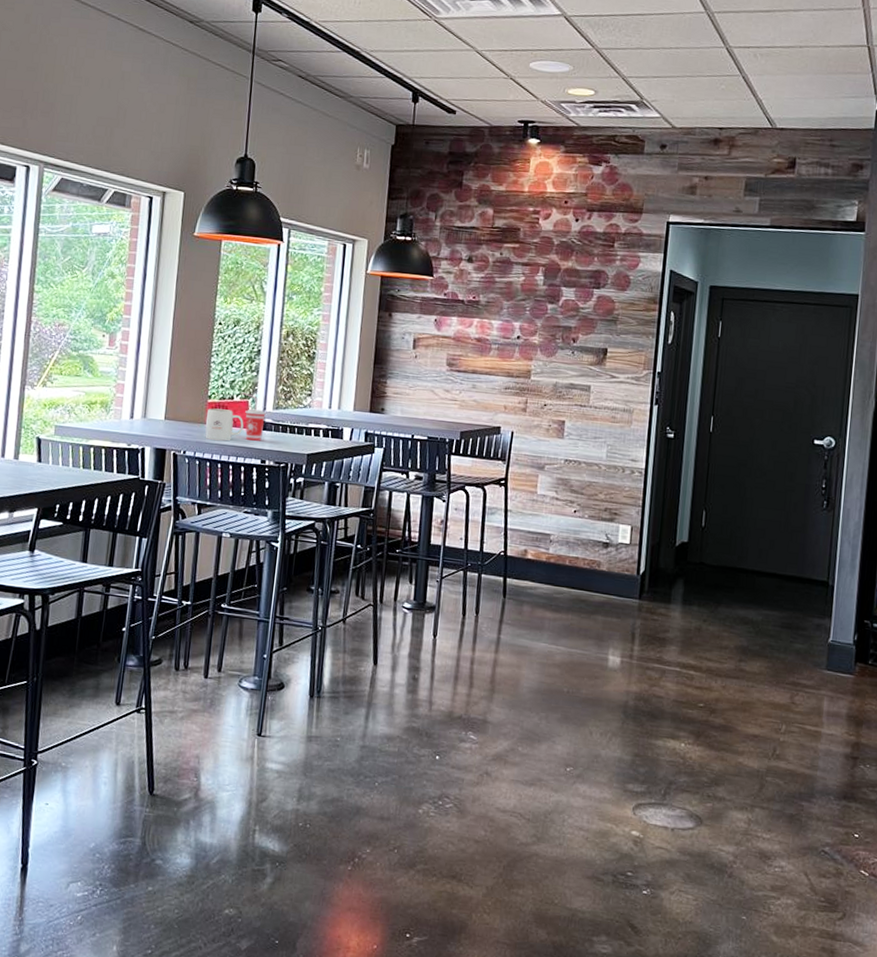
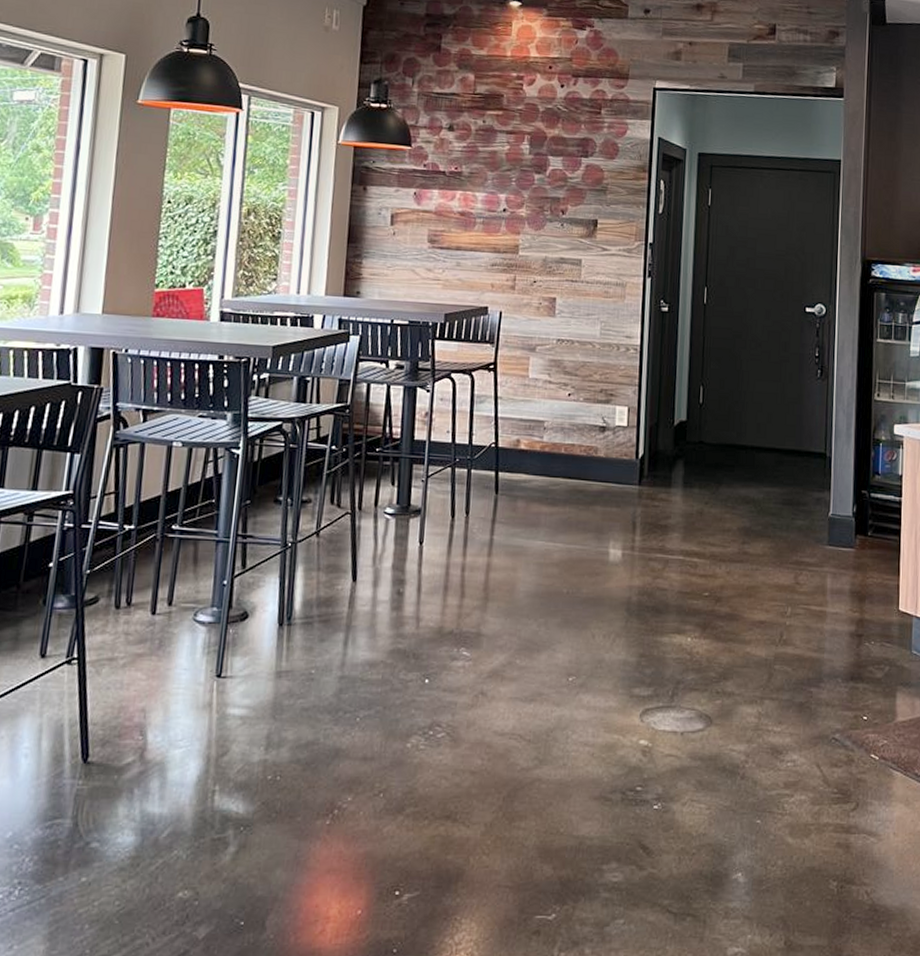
mug: present [205,408,244,442] -> none [151,298,198,337]
beverage cup: present [242,392,266,441] -> none [196,278,224,334]

